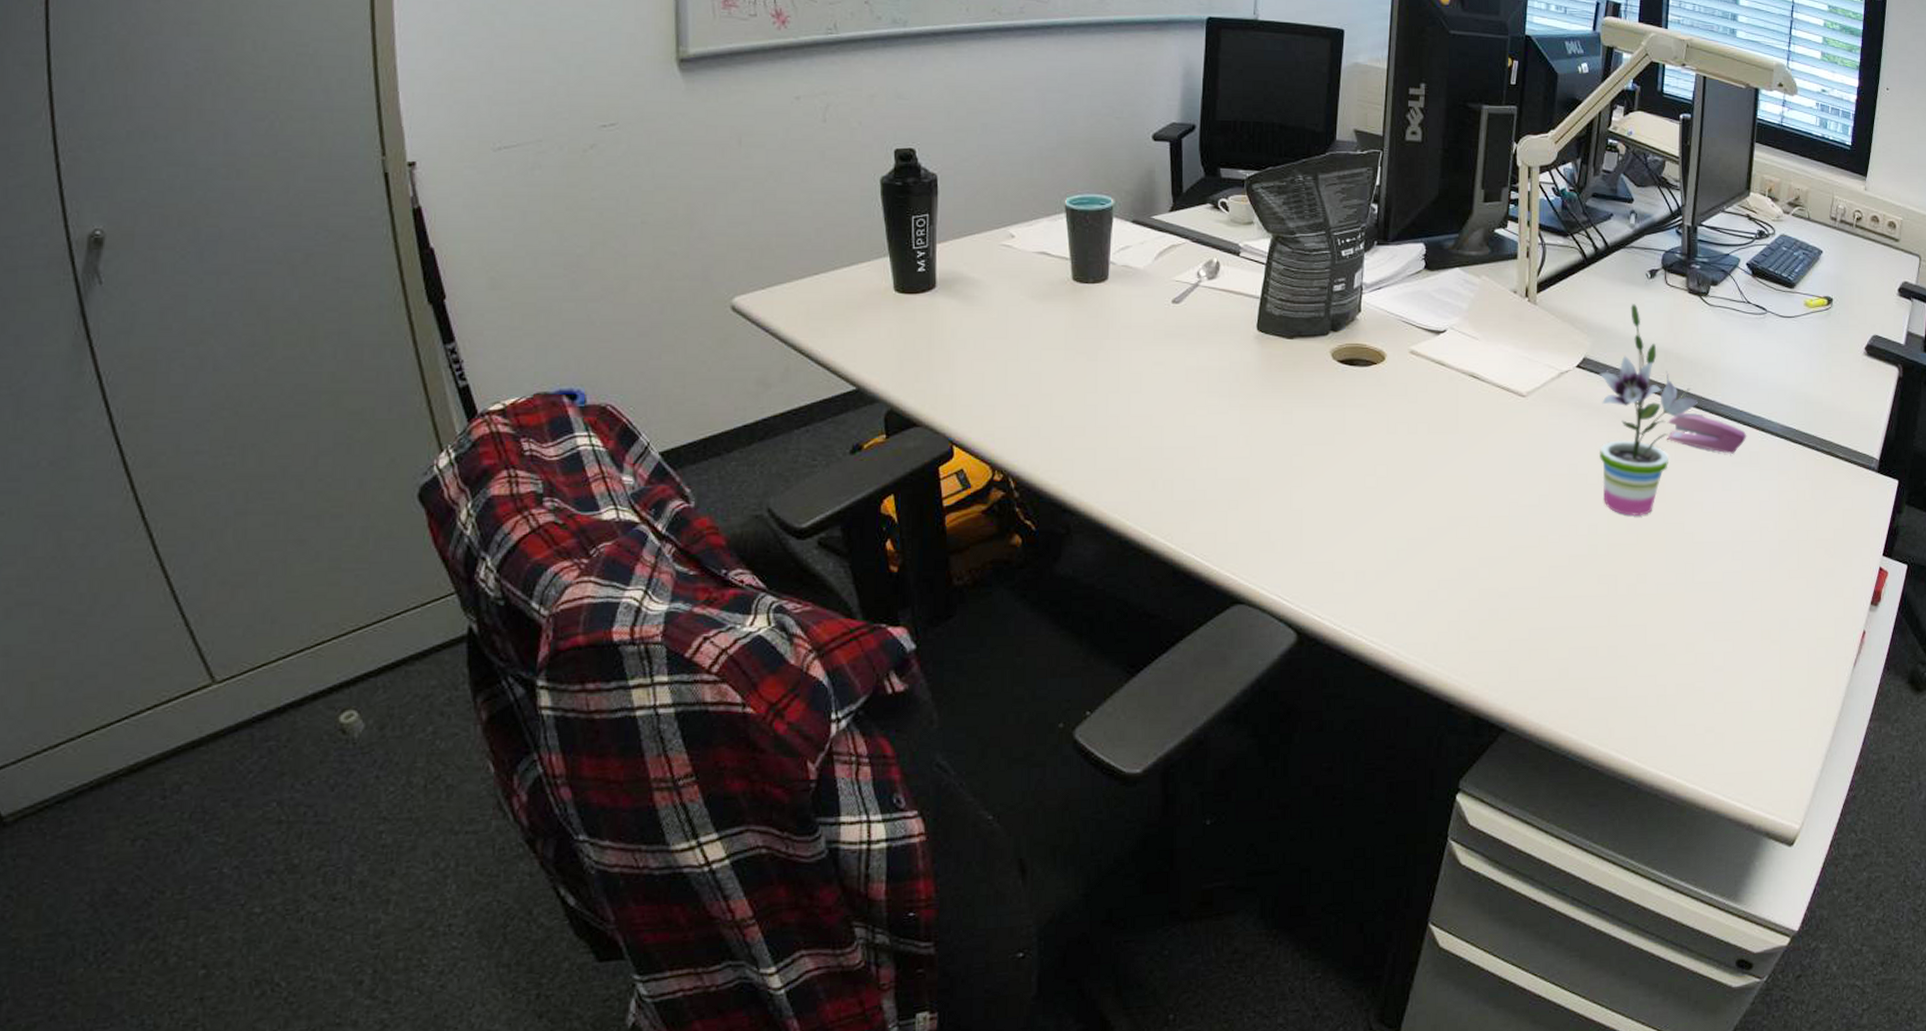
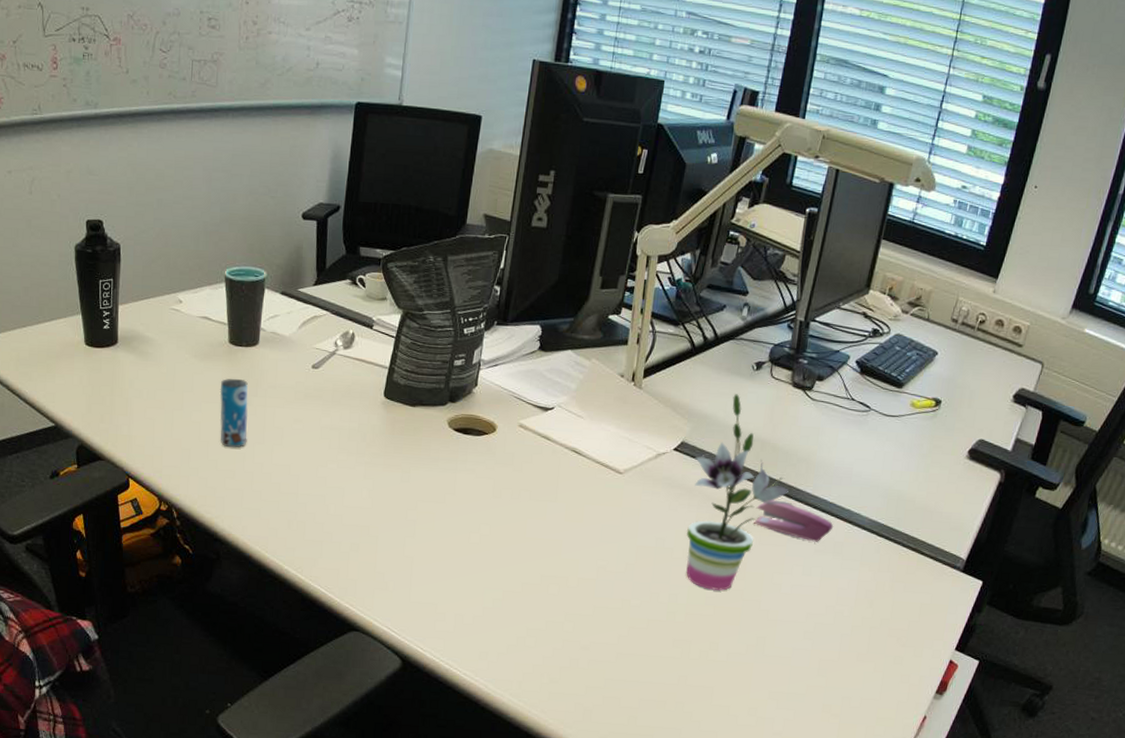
beverage can: none [1063,319,1099,400] -> present [219,378,248,448]

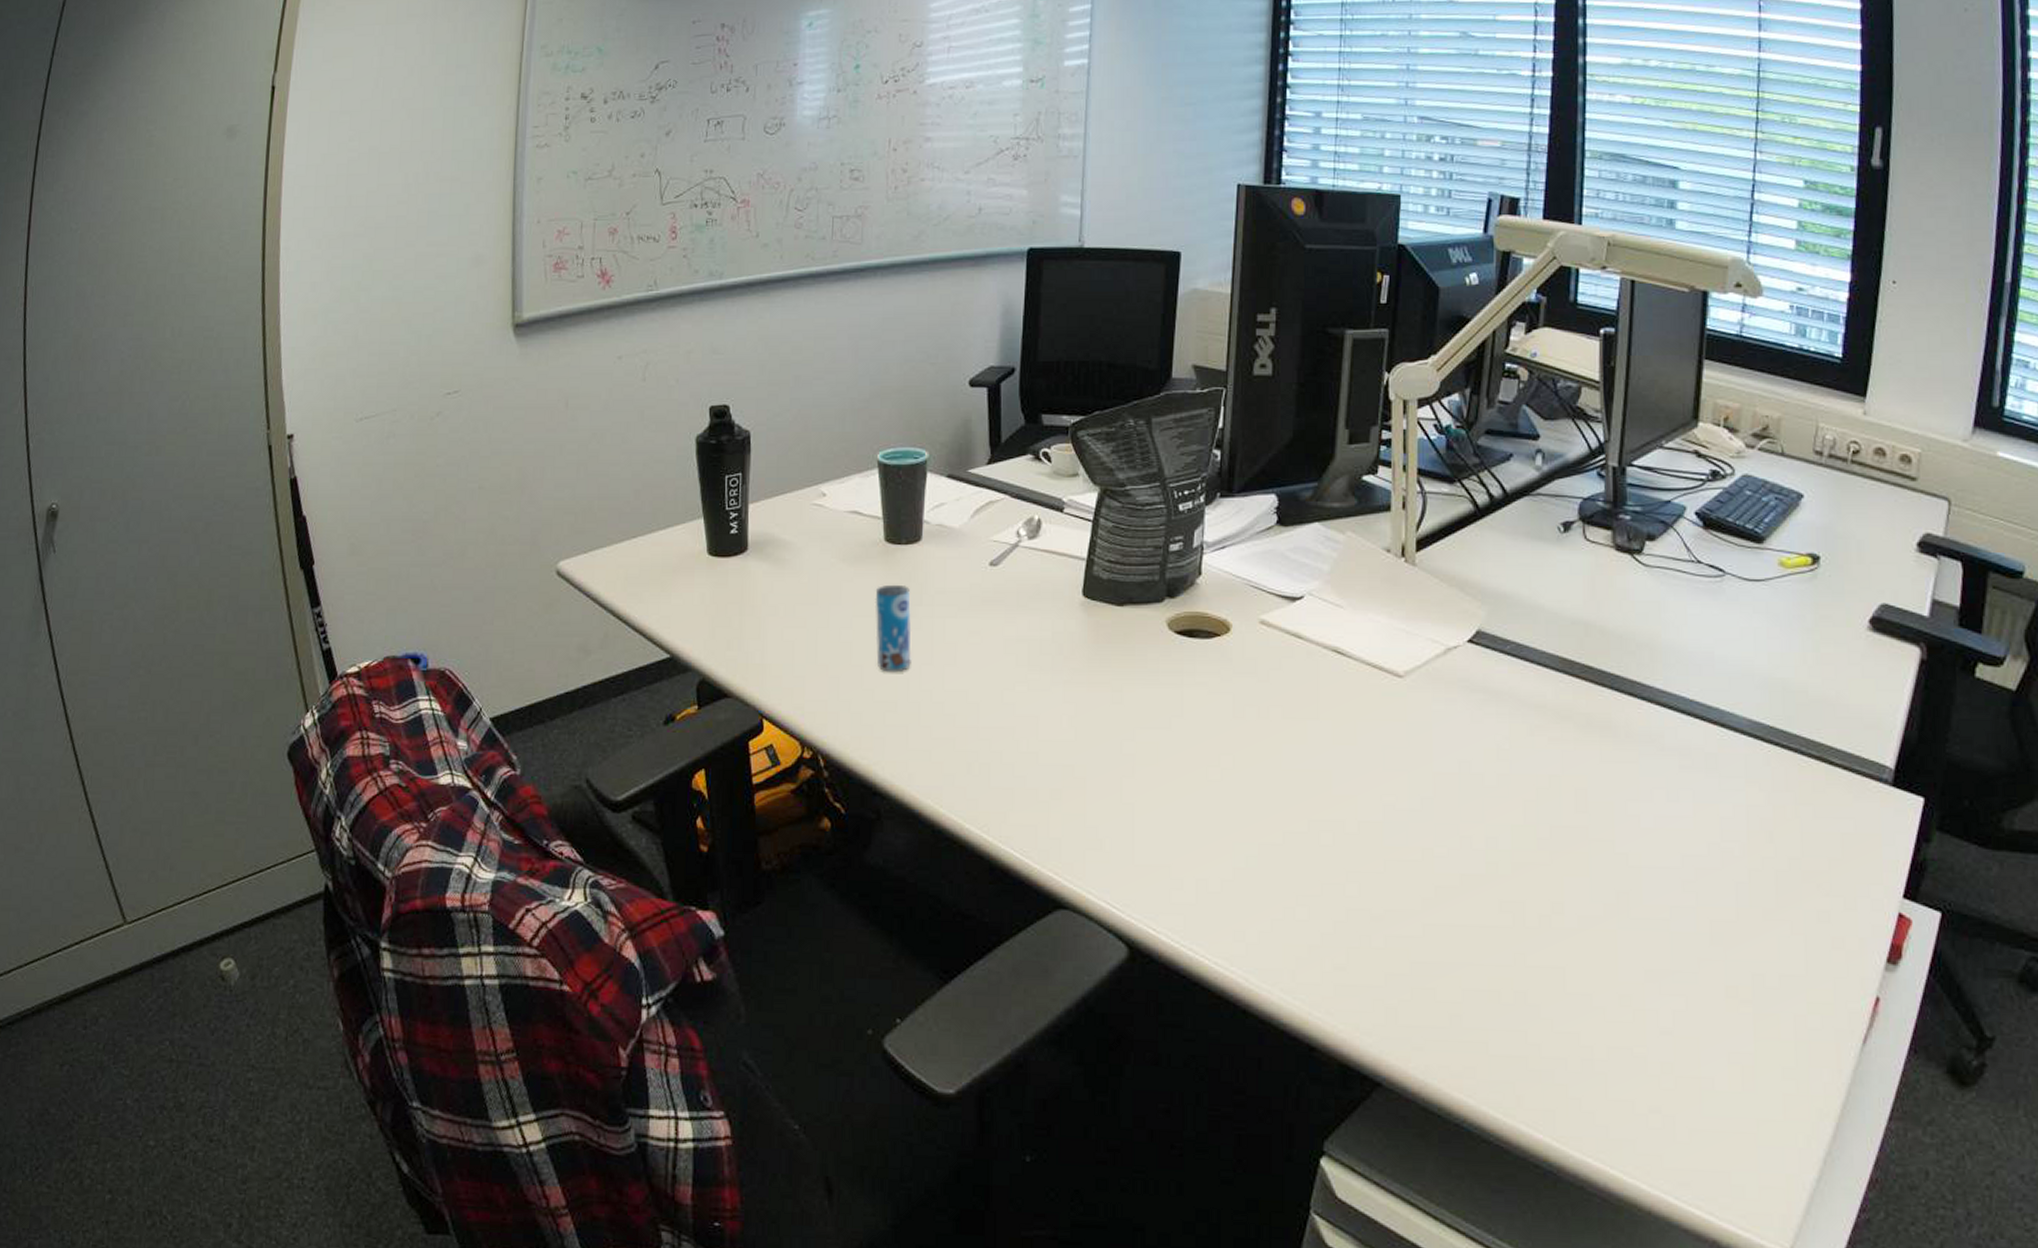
potted plant: present [686,394,796,591] -> none [1498,564,1644,830]
stapler: present [754,499,834,543] -> none [1589,700,1701,757]

